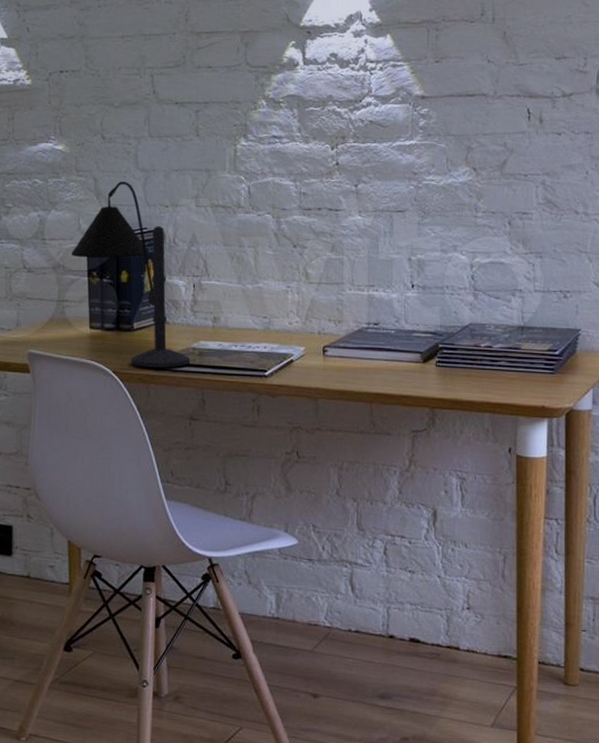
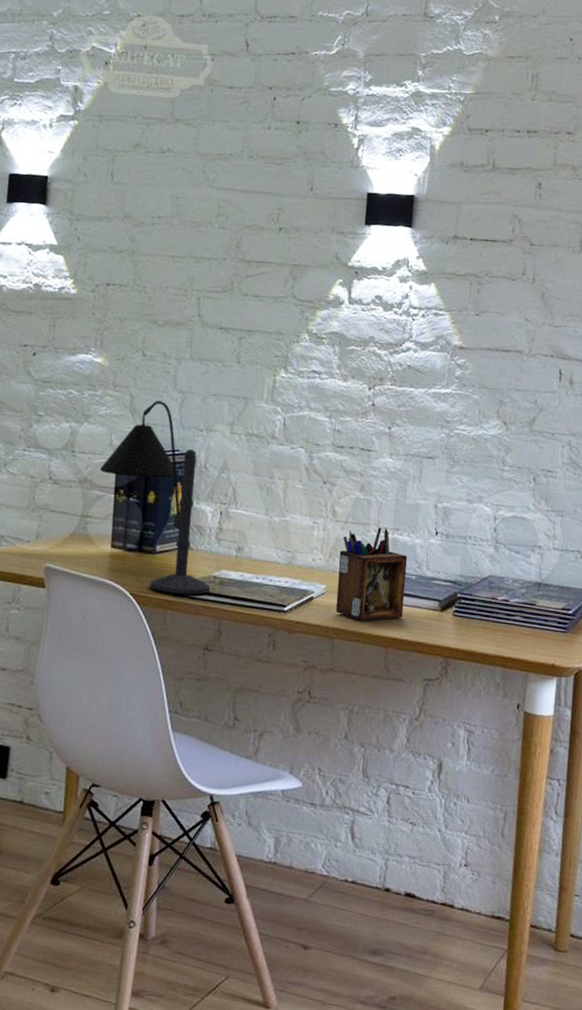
desk organizer: none [315,285,385,379] -> present [335,527,408,621]

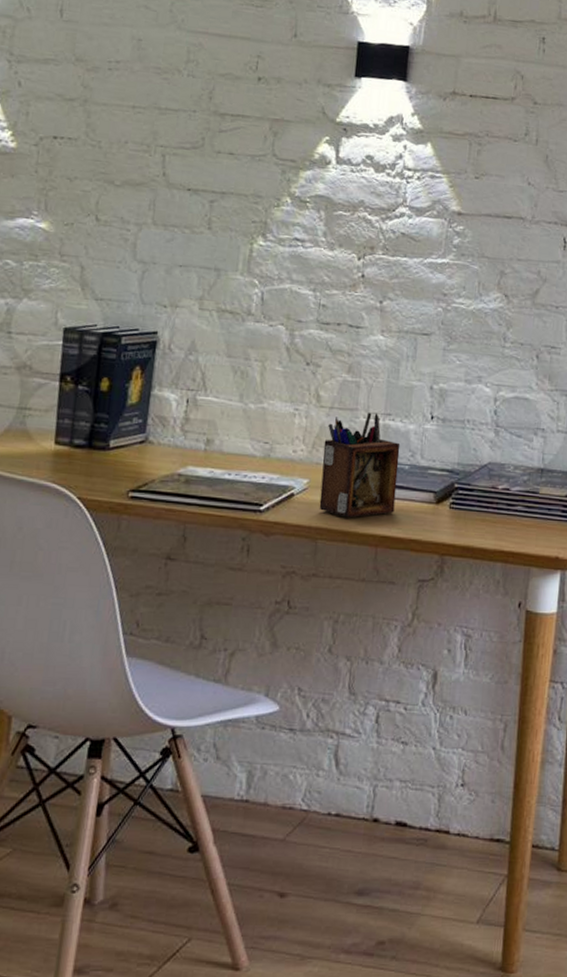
desk lamp: present [99,400,211,595] -> none [41,272,175,496]

